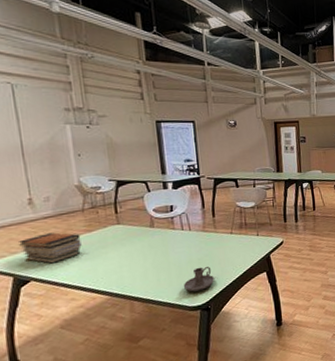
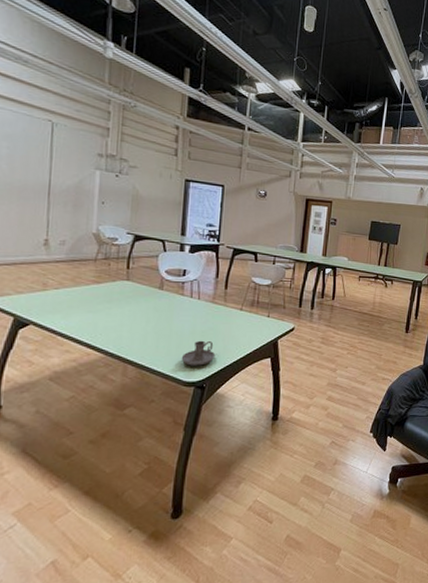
book stack: present [17,232,82,264] -> none [25,278,88,310]

